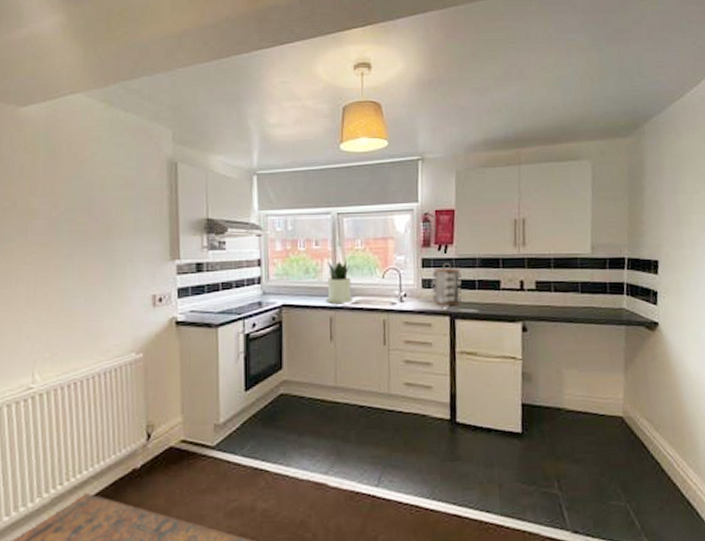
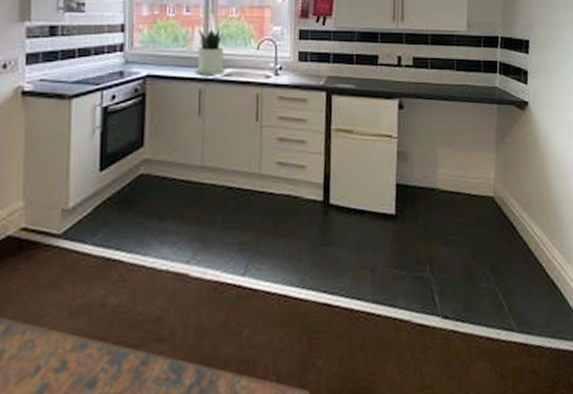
spice rack: present [431,263,463,306] -> none [308,35,340,81]

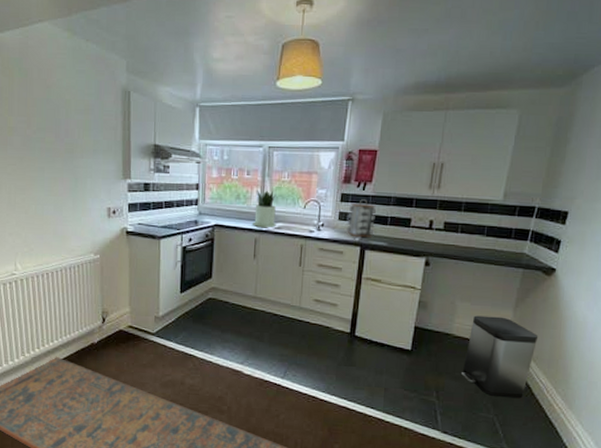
spice rack: none [308,35,340,81] -> present [347,199,377,238]
pedal bin: none [452,161,525,260] -> present [460,315,539,399]

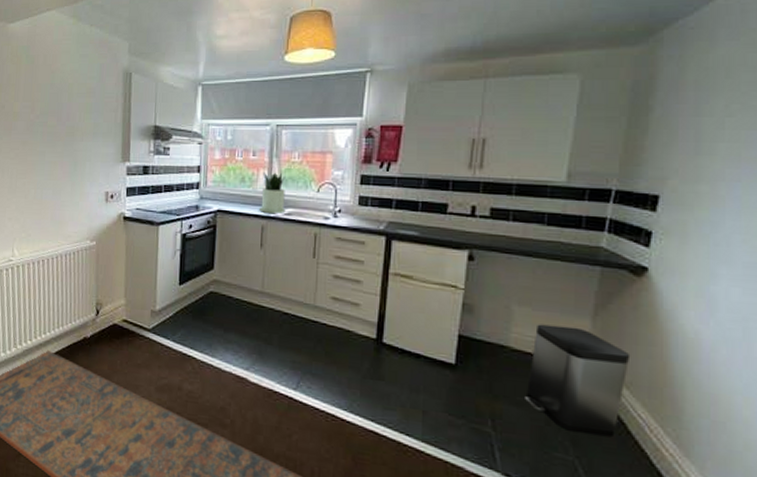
spice rack: present [347,199,377,238] -> none [369,181,405,226]

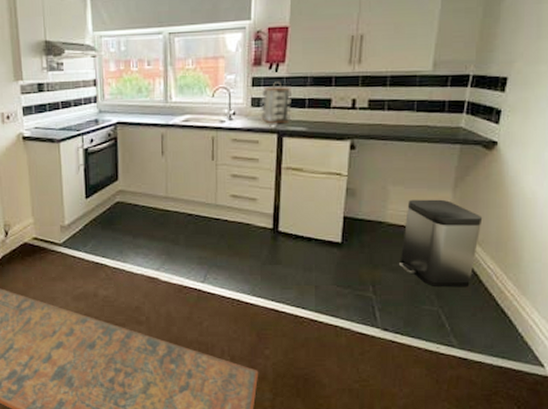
planter: present [259,172,286,215] -> none [158,80,183,122]
spice rack: none [369,181,405,226] -> present [261,82,293,124]

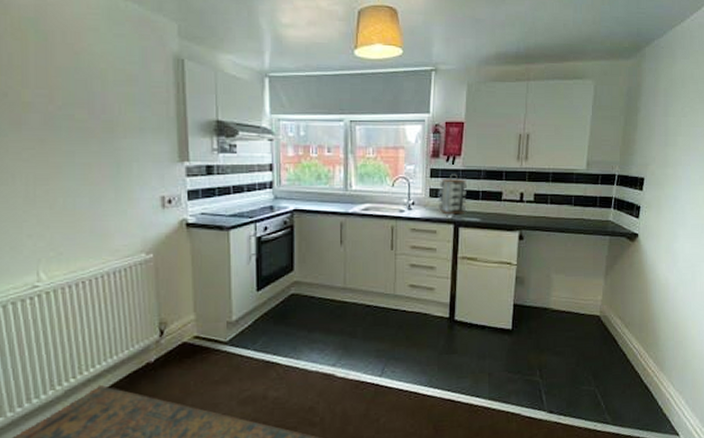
pedal bin: present [398,199,483,288] -> none [561,286,629,367]

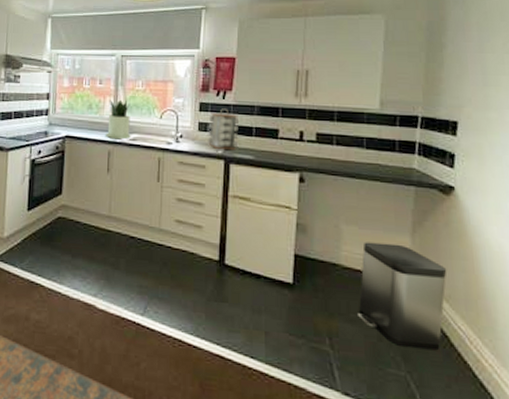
planter: none [337,168,363,210] -> present [106,99,131,140]
pedal bin: none [561,286,629,367] -> present [356,242,447,351]

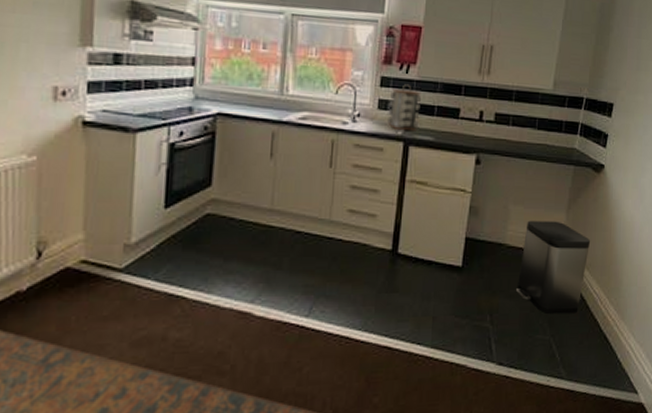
planter: present [106,99,131,140] -> none [270,69,301,119]

